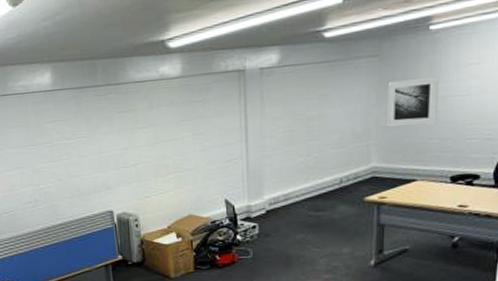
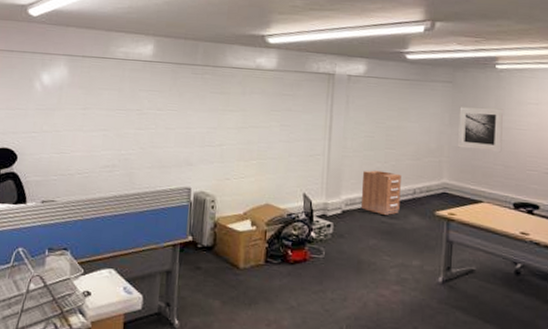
filing cabinet: none [285,164,326,209] -> present [361,170,401,215]

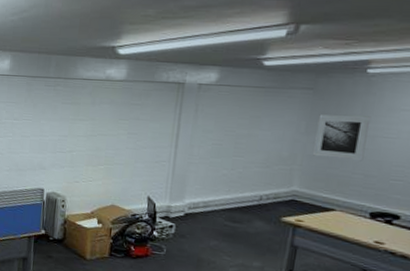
filing cabinet: present [361,170,401,215] -> none [204,176,248,219]

